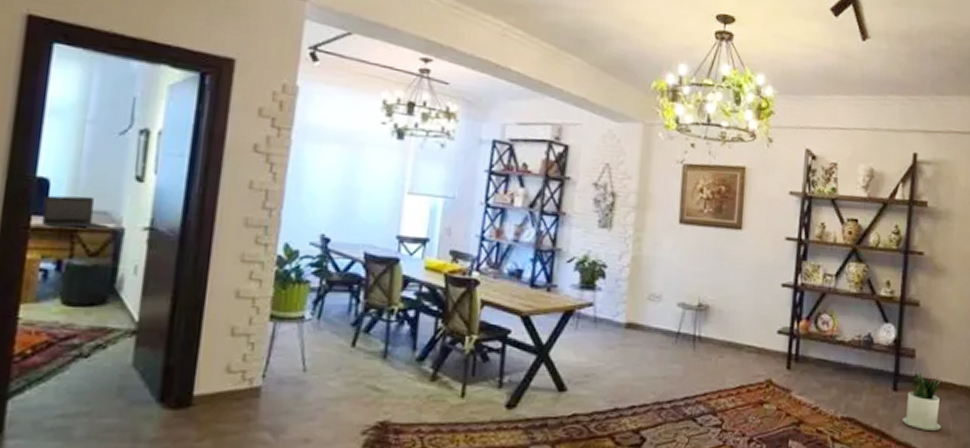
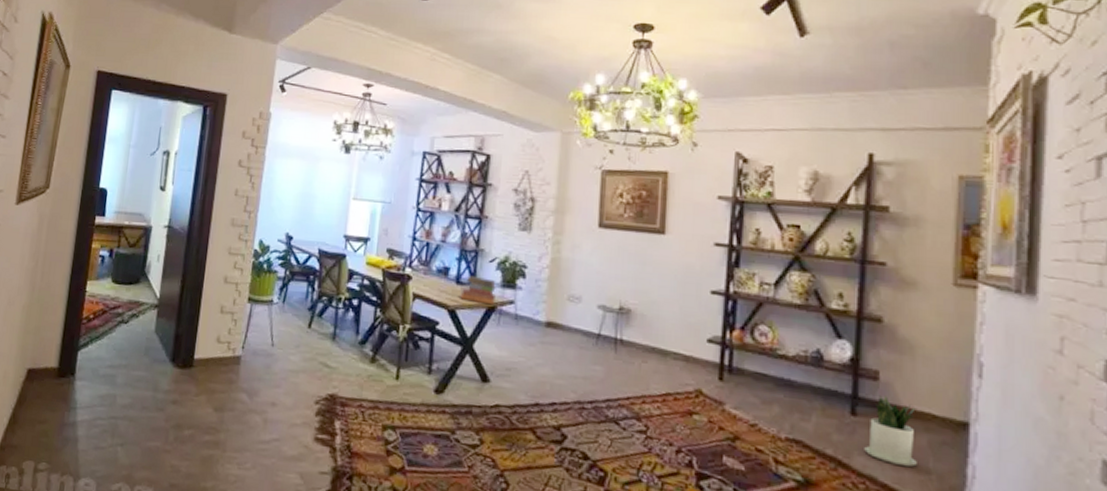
laptop: present [41,195,109,229] -> none [101,201,142,227]
books: none [533,277,574,309] -> present [459,275,496,305]

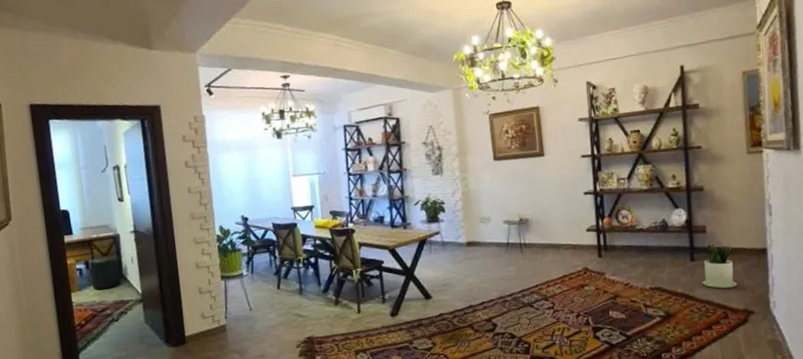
books: present [459,275,496,305] -> none [395,218,425,239]

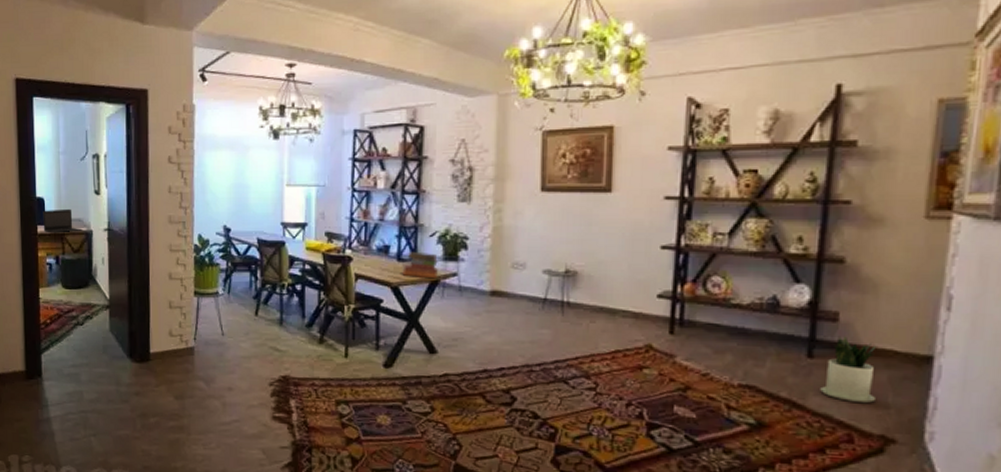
laptop: none [68,217,110,242] -> present [43,208,83,233]
books: none [395,218,425,239] -> present [401,251,438,279]

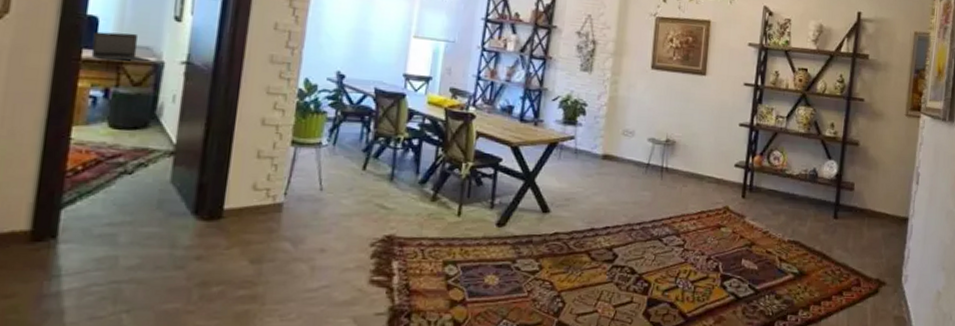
books: present [401,251,438,279] -> none [522,113,558,141]
planter: present [820,336,877,404] -> none [841,202,876,255]

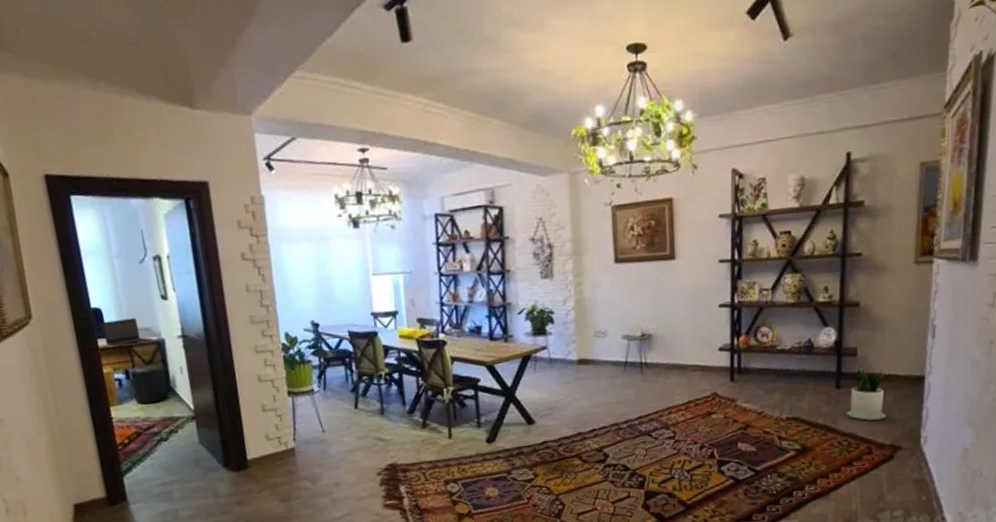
planter: none [841,202,876,255] -> present [847,367,886,421]

